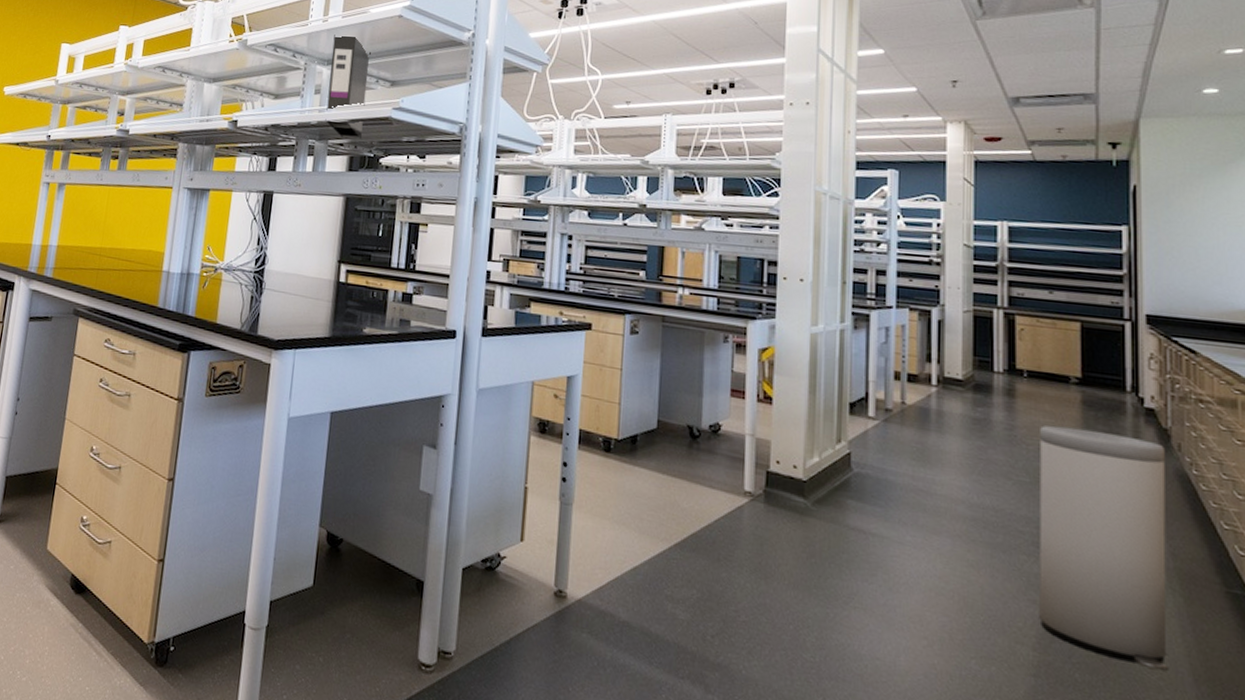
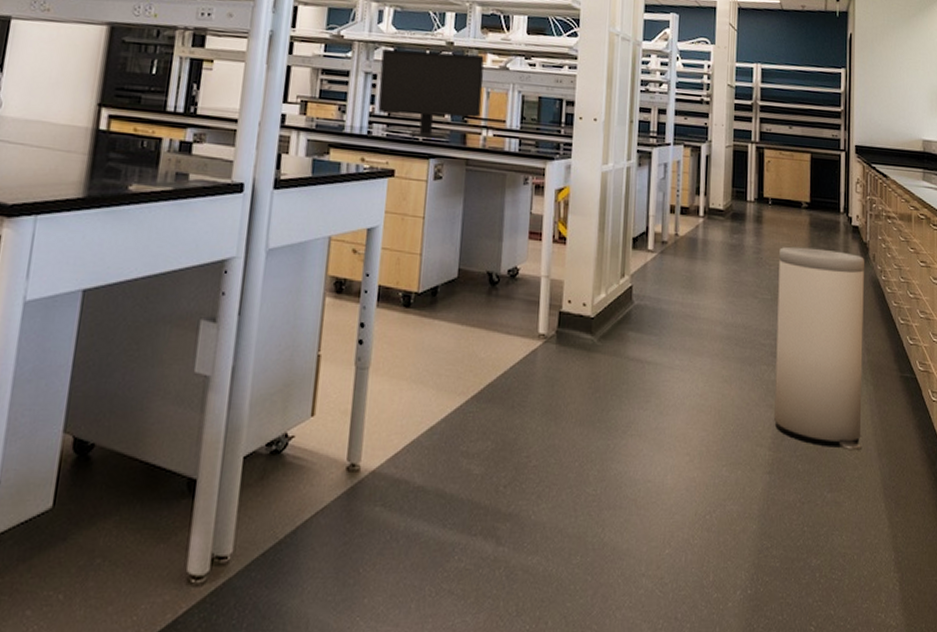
computer monitor: none [574,211,678,296] -> present [378,48,484,139]

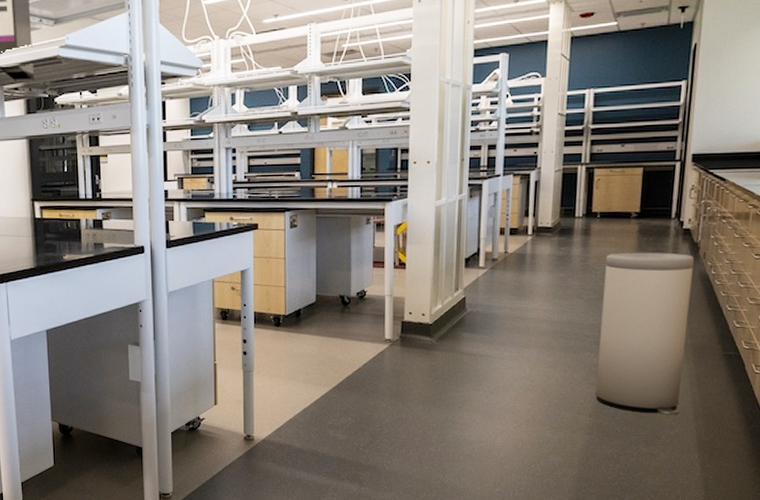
computer monitor: present [378,48,484,139] -> none [238,119,326,195]

